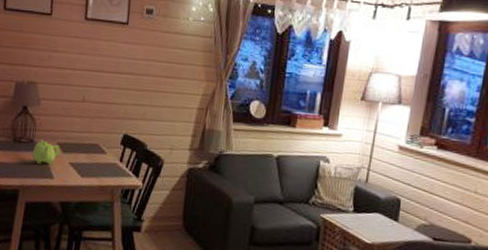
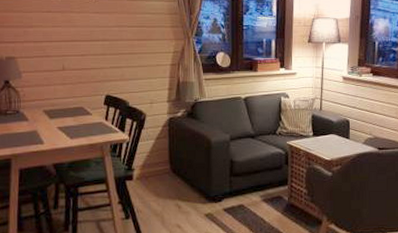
teapot: present [31,139,61,165] -> none [19,109,47,132]

